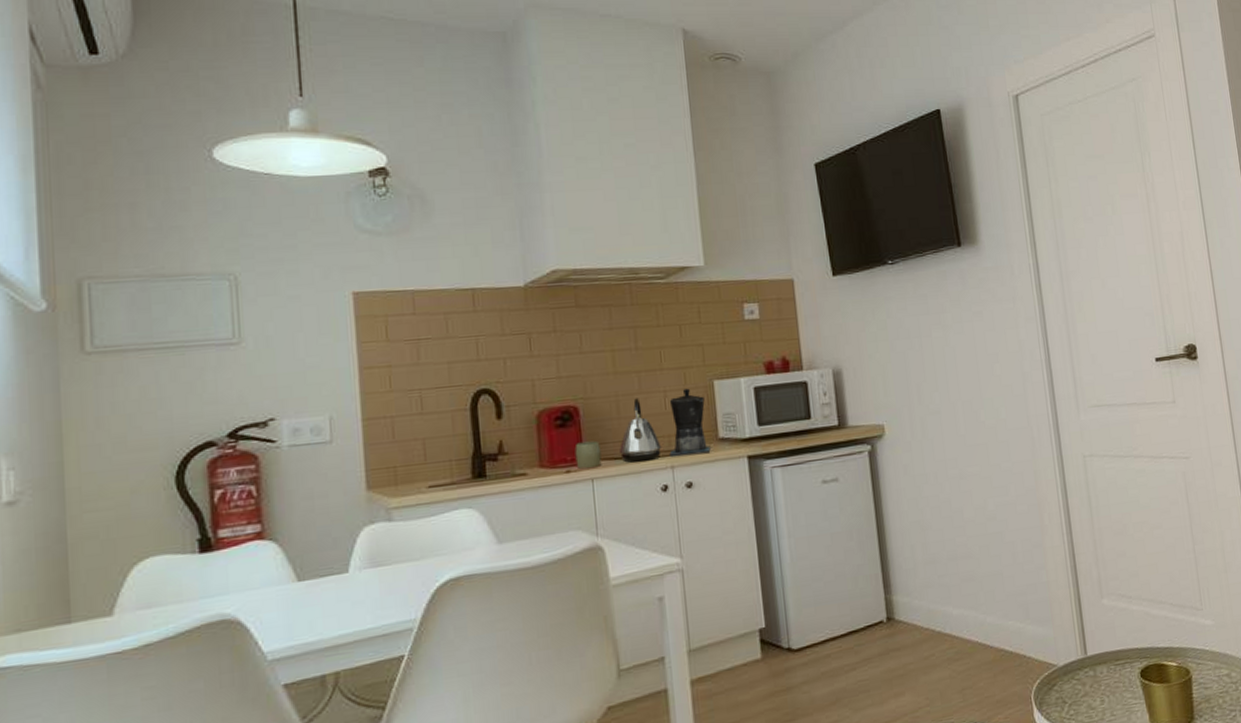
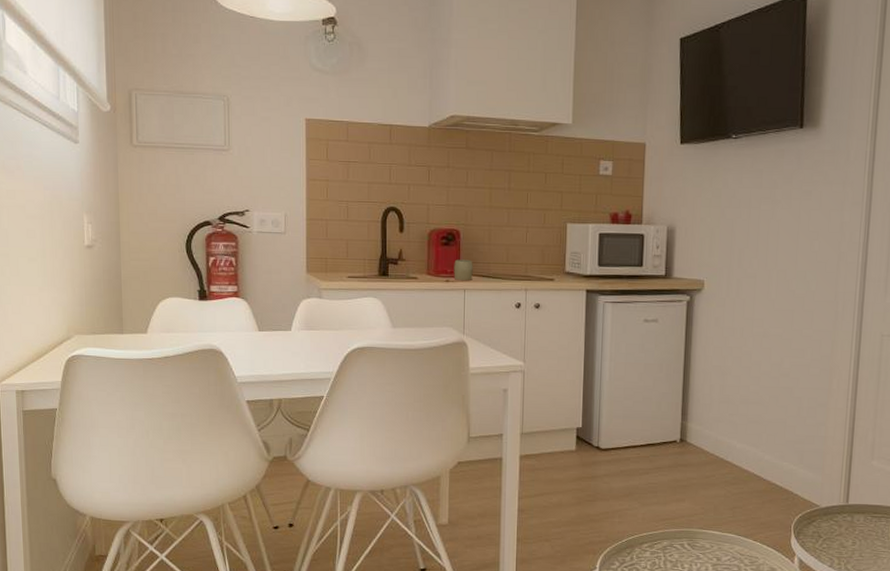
kettle: present [619,398,662,464] -> none [487,230,520,283]
coffee maker: present [669,388,711,458] -> none [525,227,558,283]

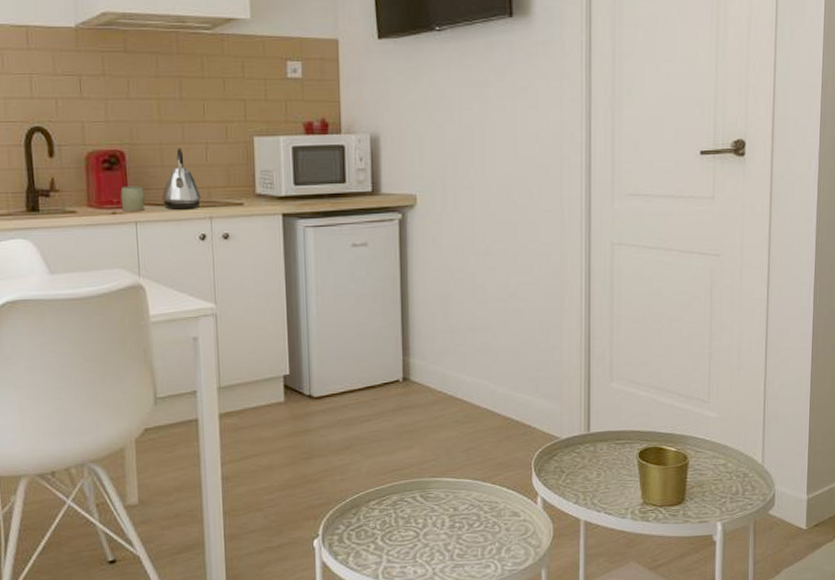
kettle: none [487,230,520,283] -> present [162,148,202,211]

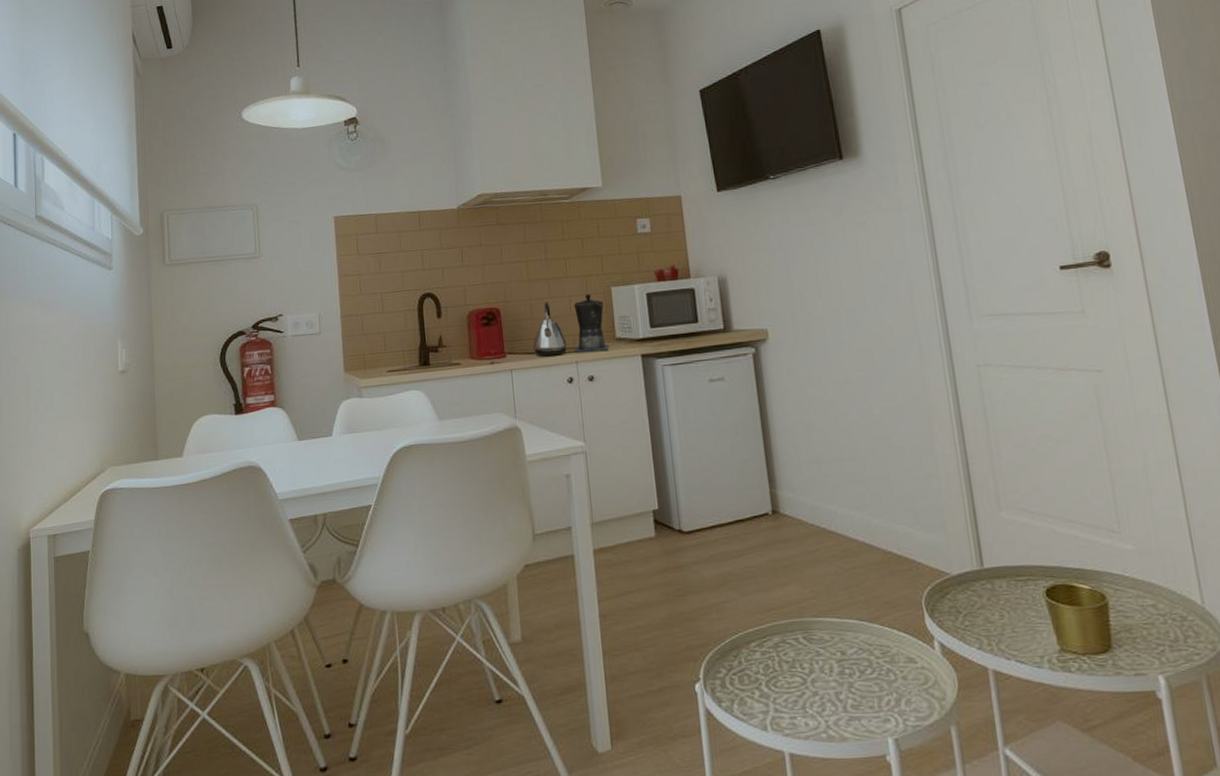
mug: present [120,186,145,213] -> none [497,337,519,362]
coffee maker: none [208,142,248,209] -> present [573,294,609,354]

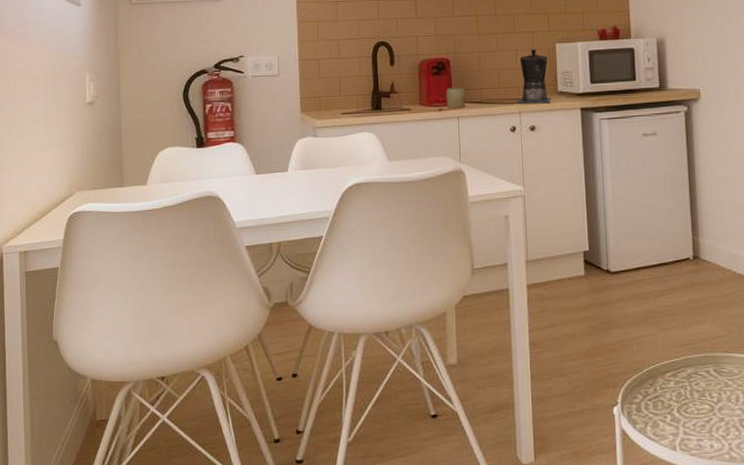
mug: none [497,337,519,362] -> present [446,87,466,109]
kettle: present [533,302,568,358] -> none [480,55,513,107]

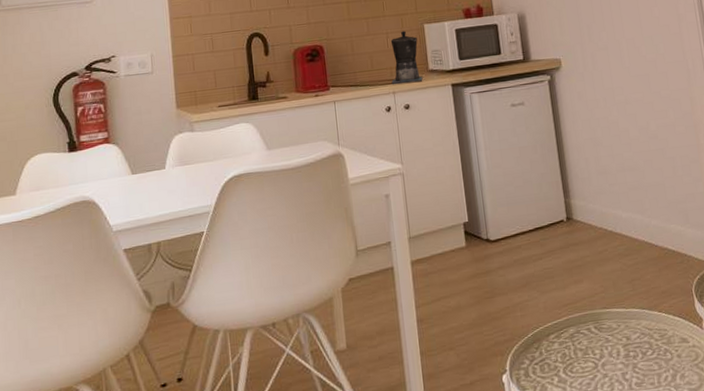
mug: present [446,87,466,109] -> none [321,72,341,95]

